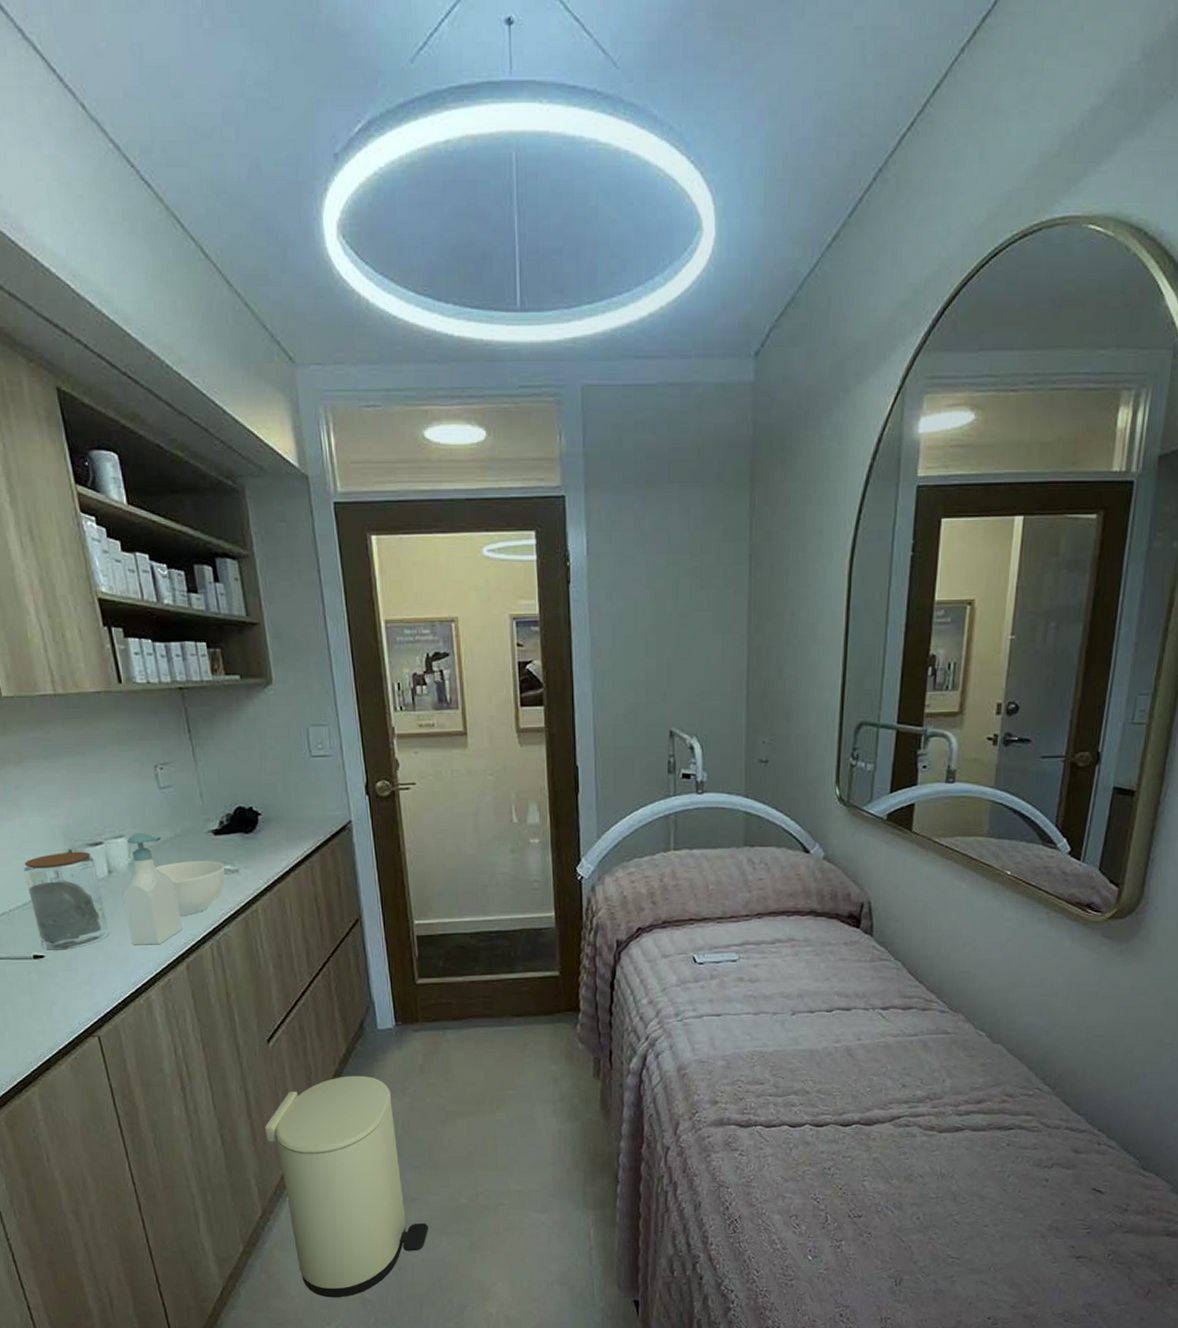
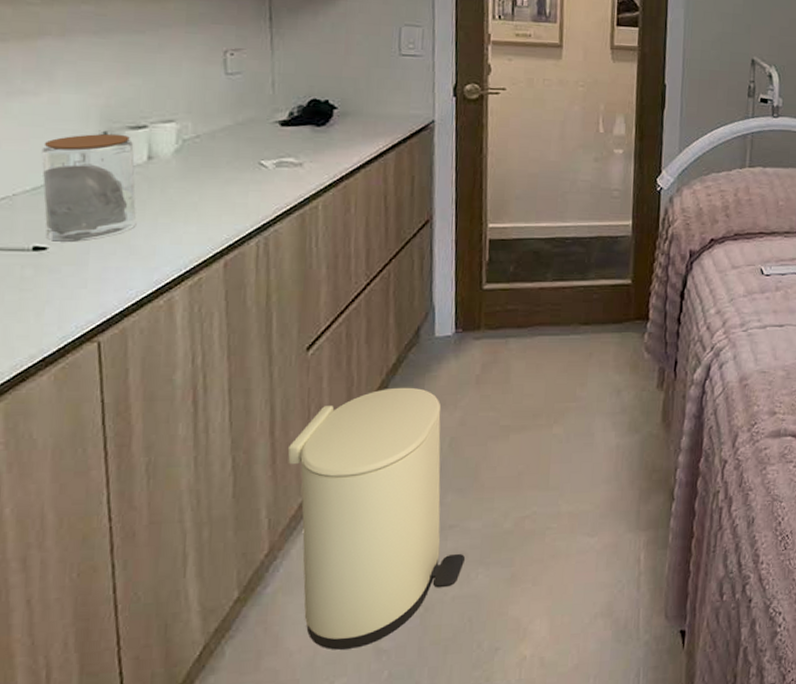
soap bottle: present [123,833,183,945] -> none [159,119,227,240]
bowl: present [155,860,226,916] -> none [206,151,288,209]

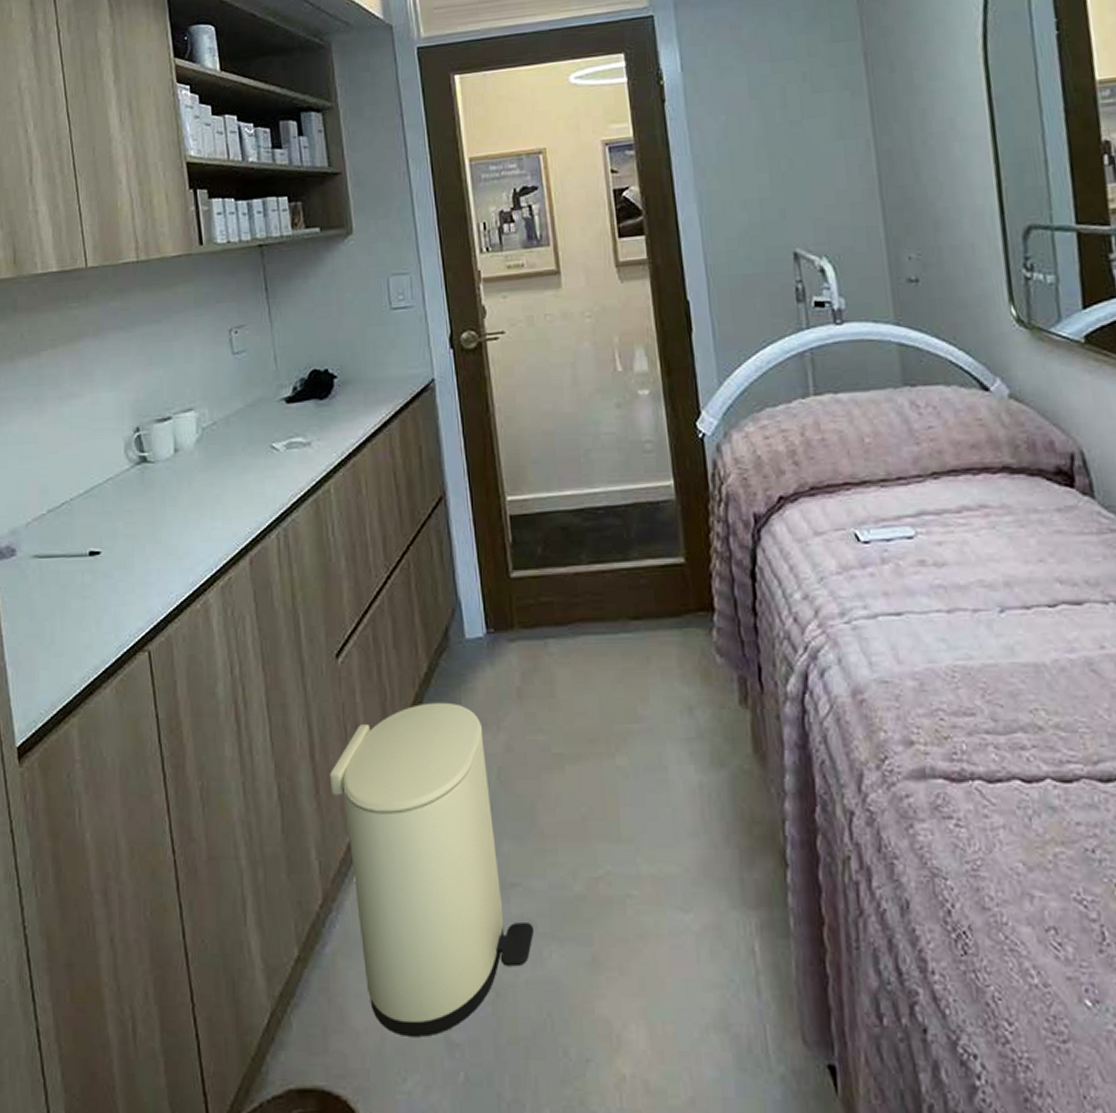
jar: present [41,133,137,242] -> none [89,428,171,545]

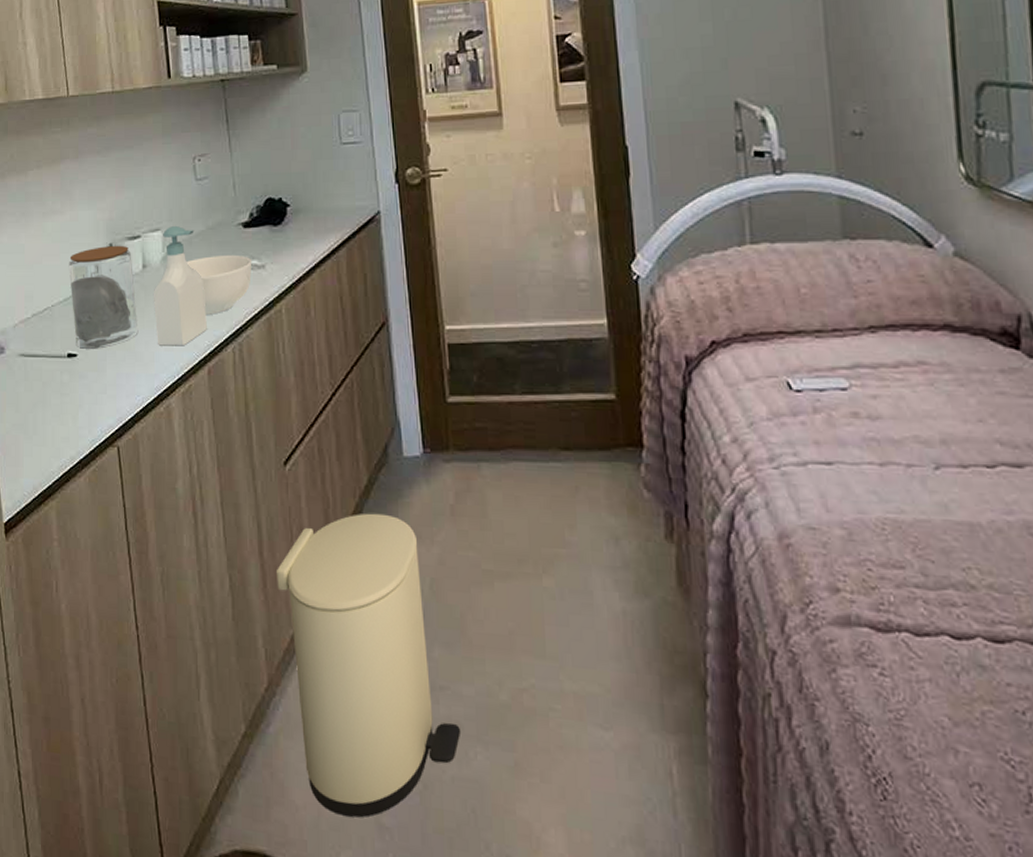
jar: none [89,428,171,545] -> present [68,245,139,349]
soap bottle: none [187,405,248,537] -> present [154,226,207,346]
bowl: none [223,432,297,499] -> present [186,254,252,315]

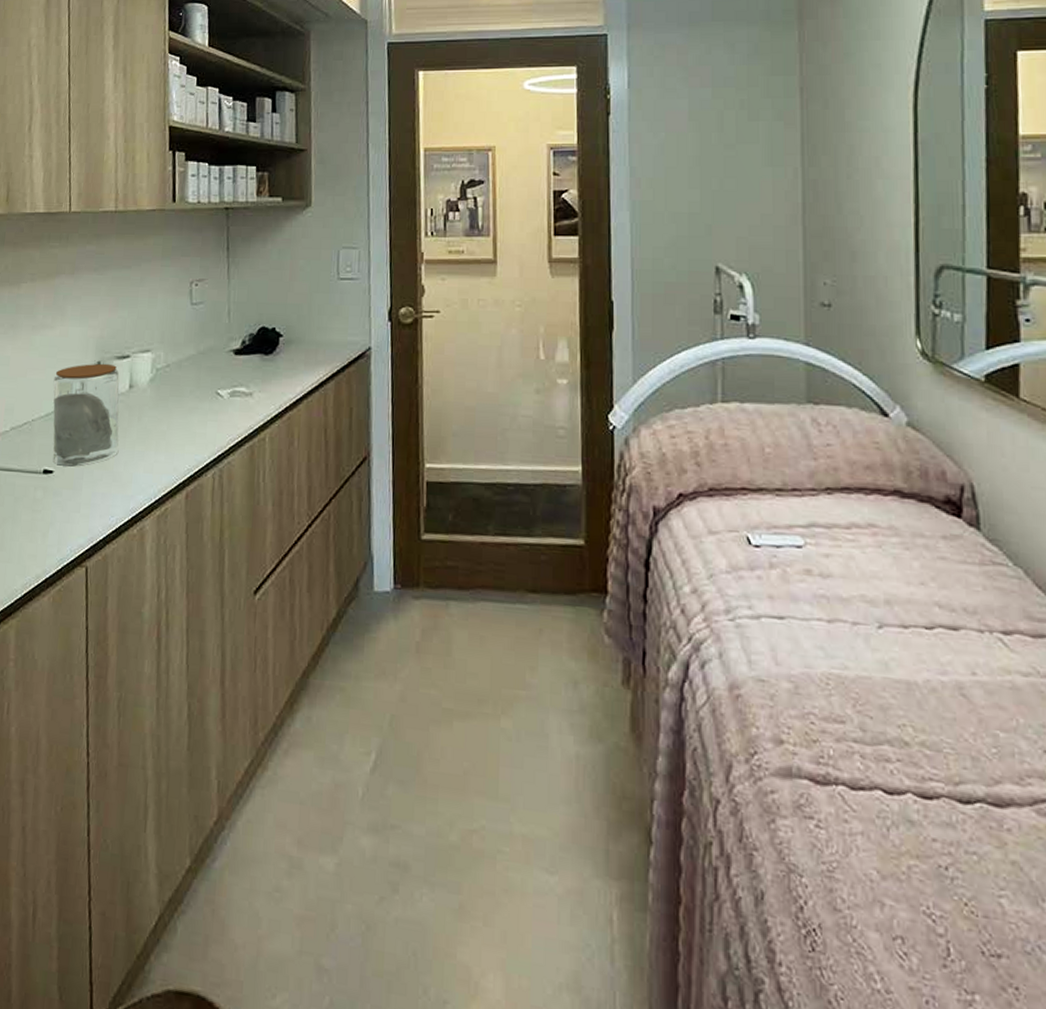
soap bottle: present [154,226,207,346] -> none [137,348,190,469]
bowl: present [186,254,252,315] -> none [174,380,241,439]
pedal bin: present [275,513,461,818] -> none [236,646,409,959]

